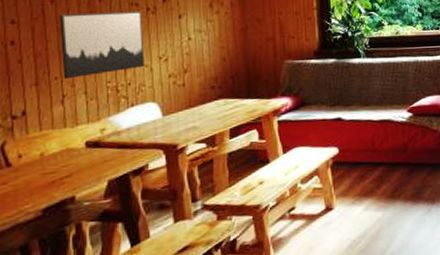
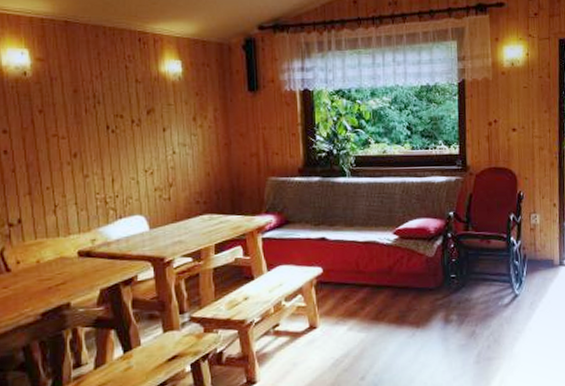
wall art: present [59,12,144,80] -> none [48,124,131,190]

